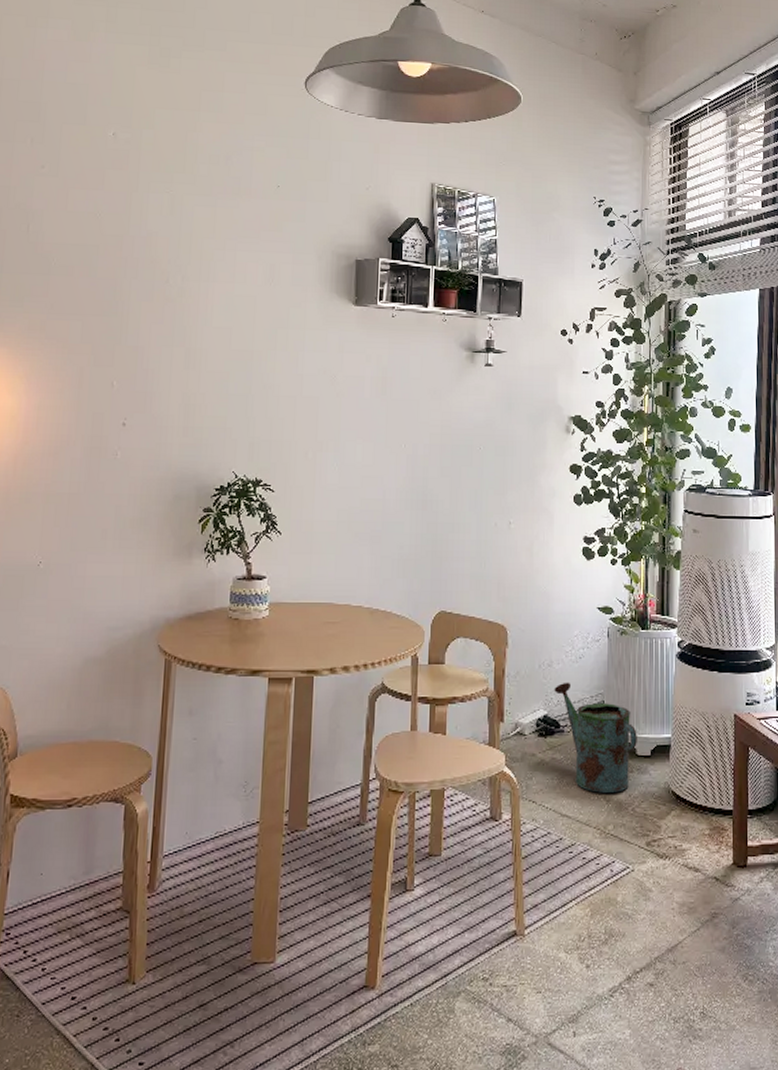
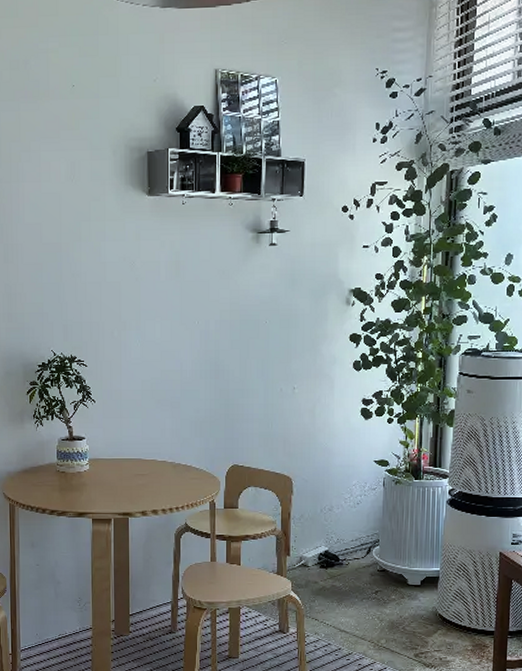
watering can: present [554,682,637,793] -> none [334,523,409,614]

